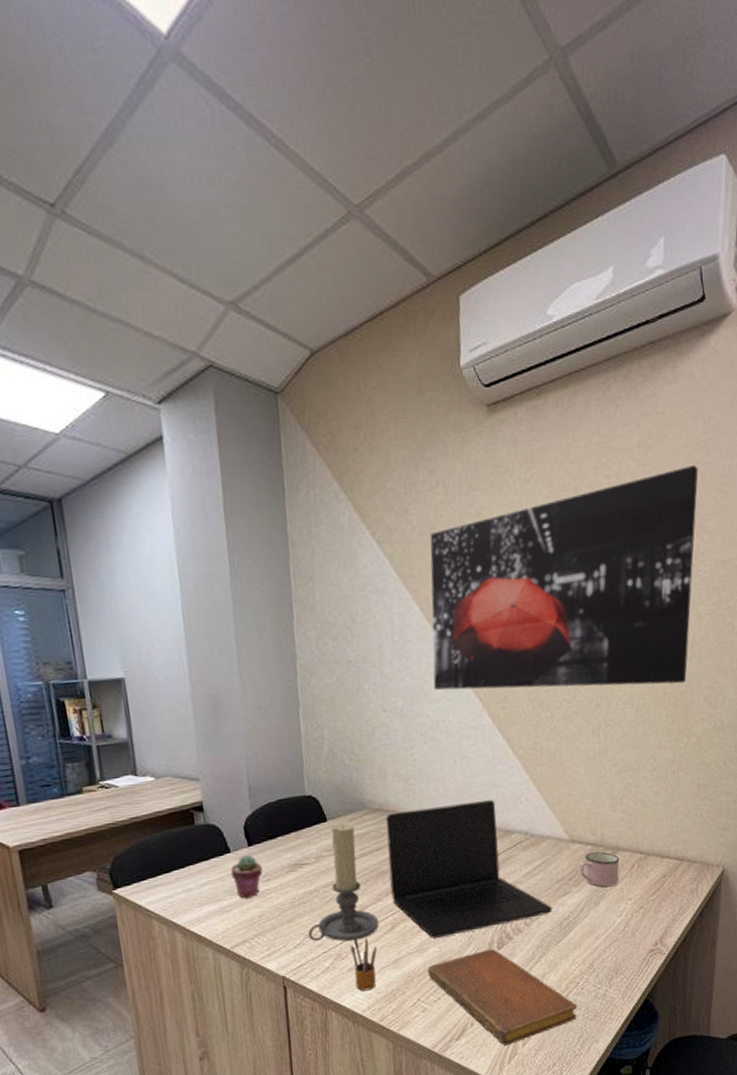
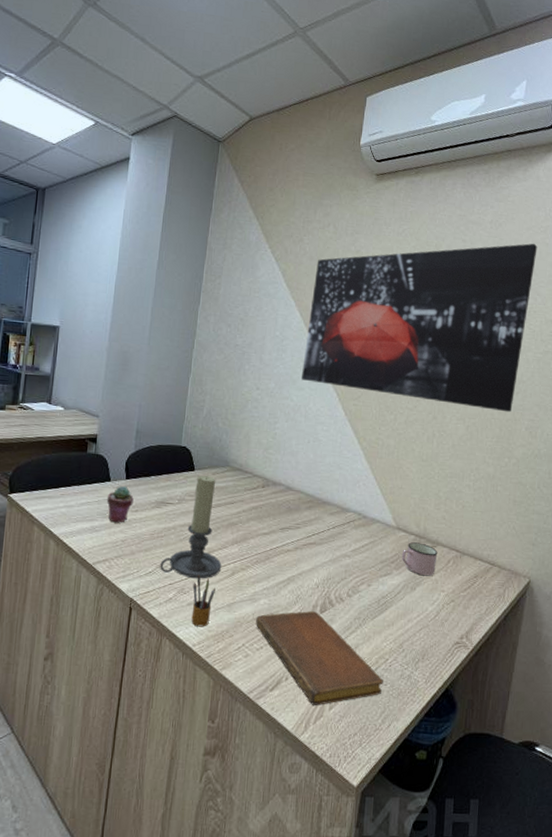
laptop: present [385,800,553,938] -> none [236,474,373,592]

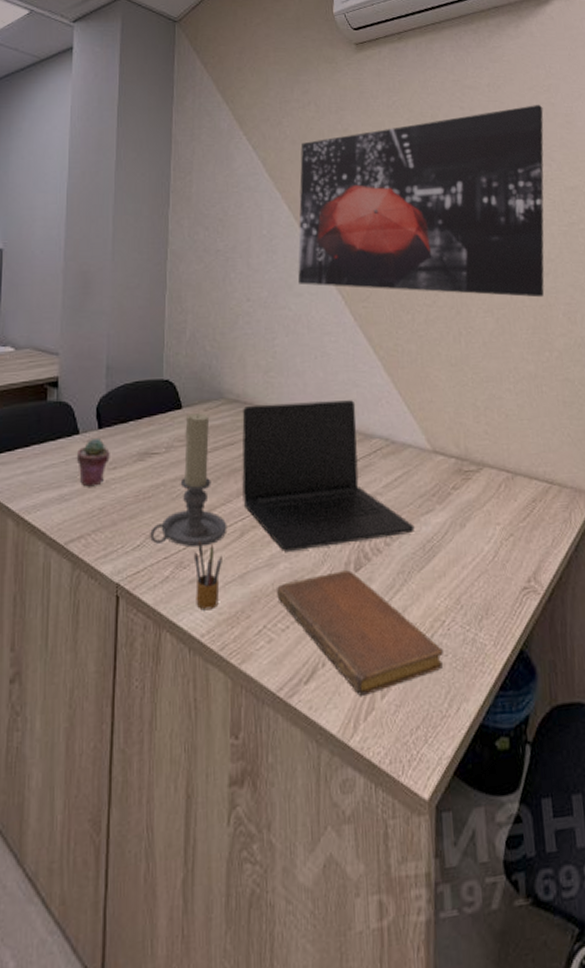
laptop: none [236,474,373,592] -> present [242,400,415,552]
mug: present [401,542,438,576] -> none [443,466,486,508]

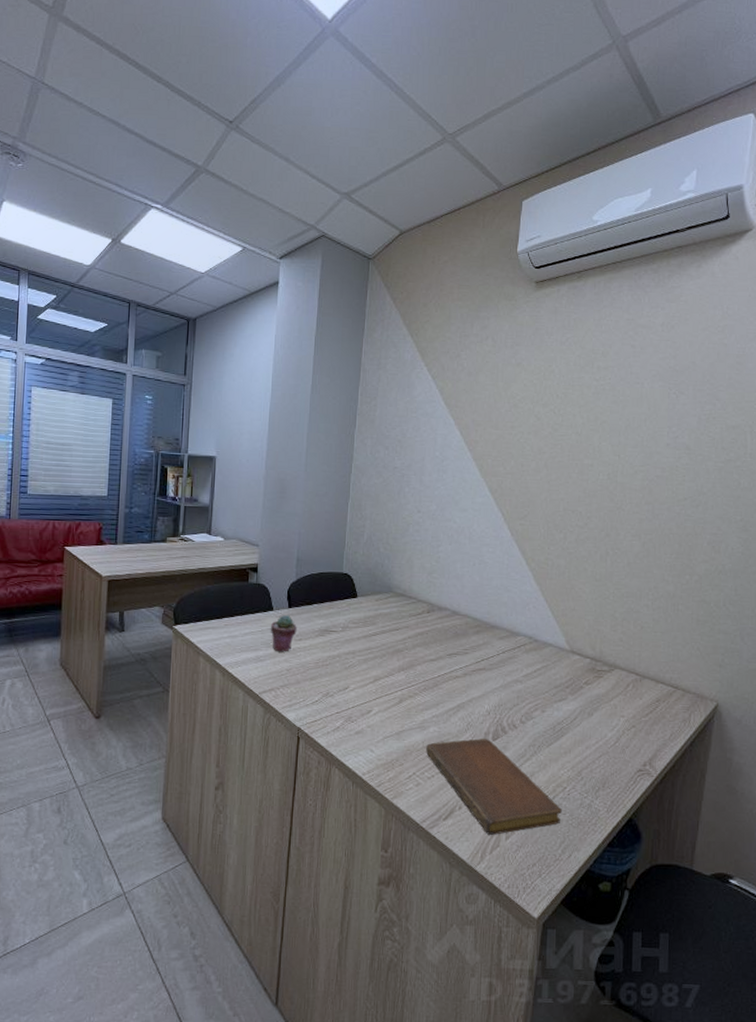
candle holder: present [150,413,227,547] -> none [326,602,389,707]
pencil box: present [195,539,222,611] -> none [360,701,383,756]
laptop: present [242,400,415,552] -> none [403,599,548,719]
wall art: present [298,104,545,298] -> none [464,344,715,527]

